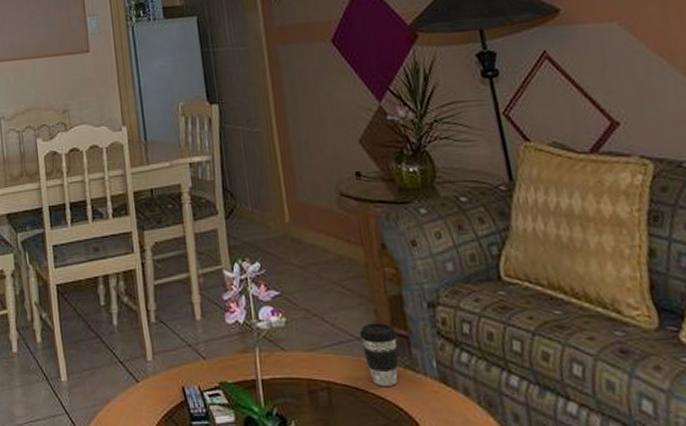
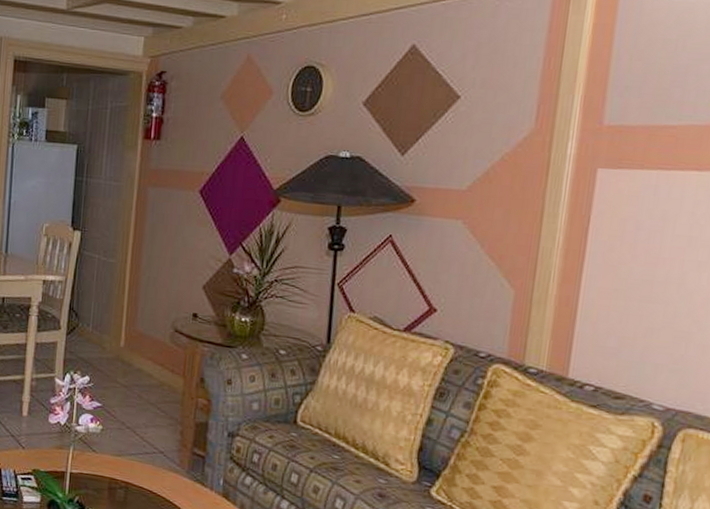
coffee cup: present [359,323,399,386] -> none [163,441,196,494]

